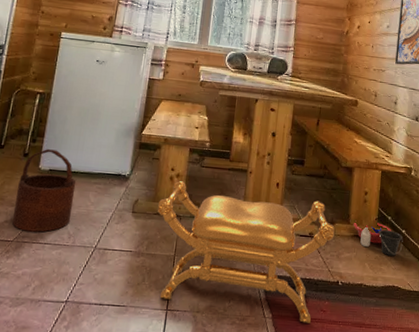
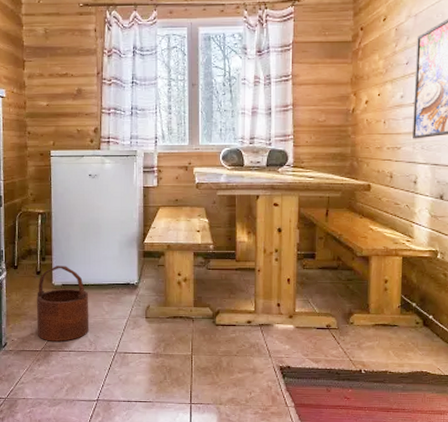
stool: present [157,181,335,323] -> none [169,285,355,410]
bucket: present [353,221,403,257] -> none [373,310,431,343]

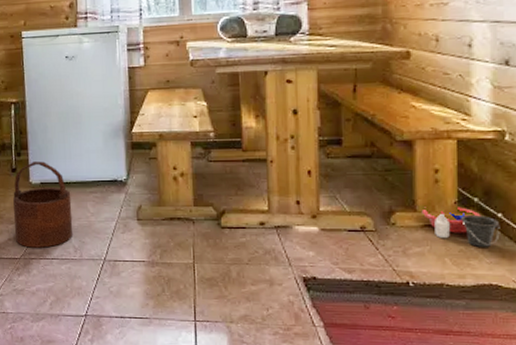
bucket: none [373,310,431,343] -> present [421,207,500,248]

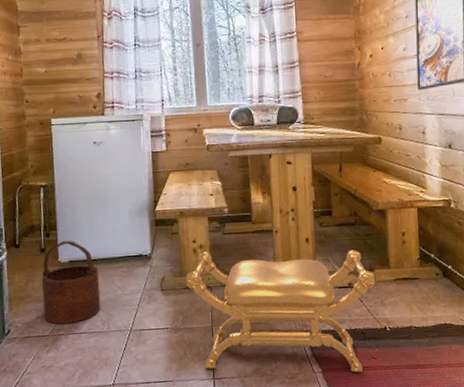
stool: none [164,180,397,332] -> present [185,249,376,373]
bucket: present [421,207,500,248] -> none [393,262,451,295]

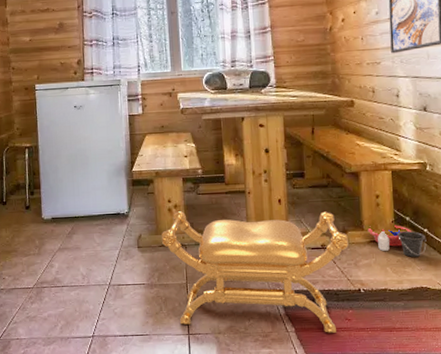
wooden bucket: present [42,240,101,324] -> none [27,199,82,277]
bucket: none [393,262,451,295] -> present [367,225,427,258]

